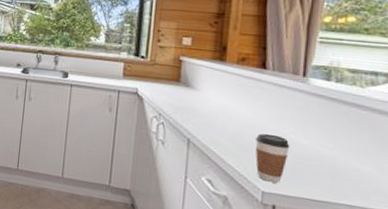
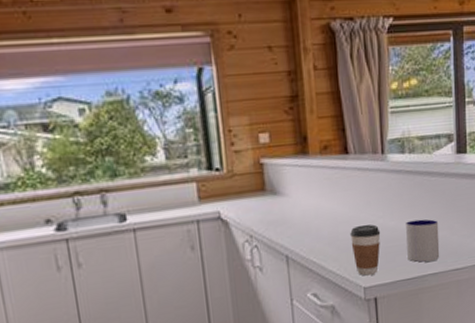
mug: none [318,144,364,193] -> present [406,219,440,263]

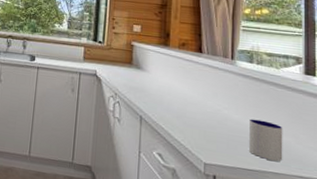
coffee cup: present [350,224,381,276] -> none [196,110,225,155]

